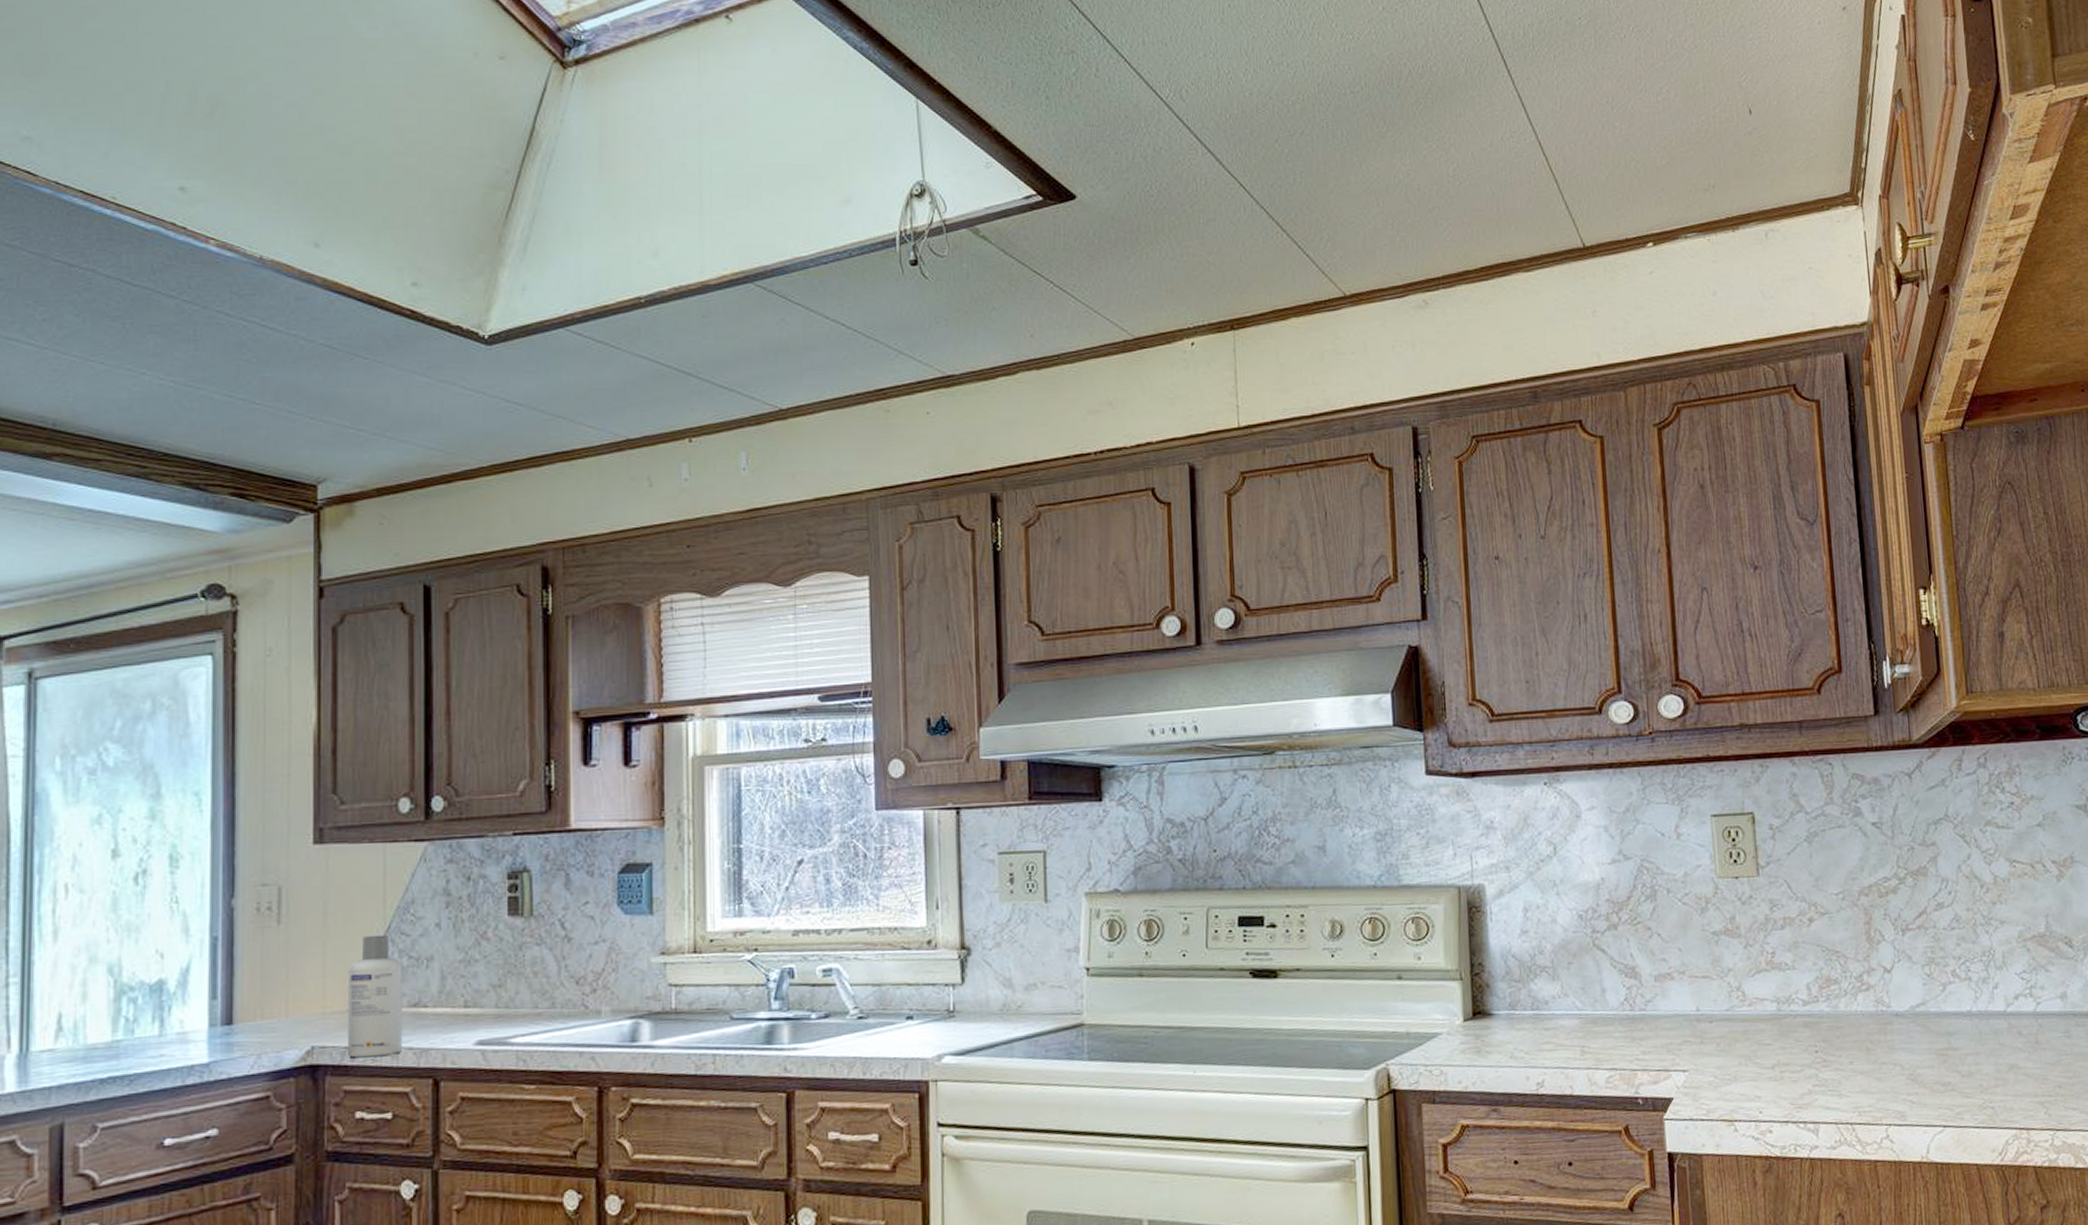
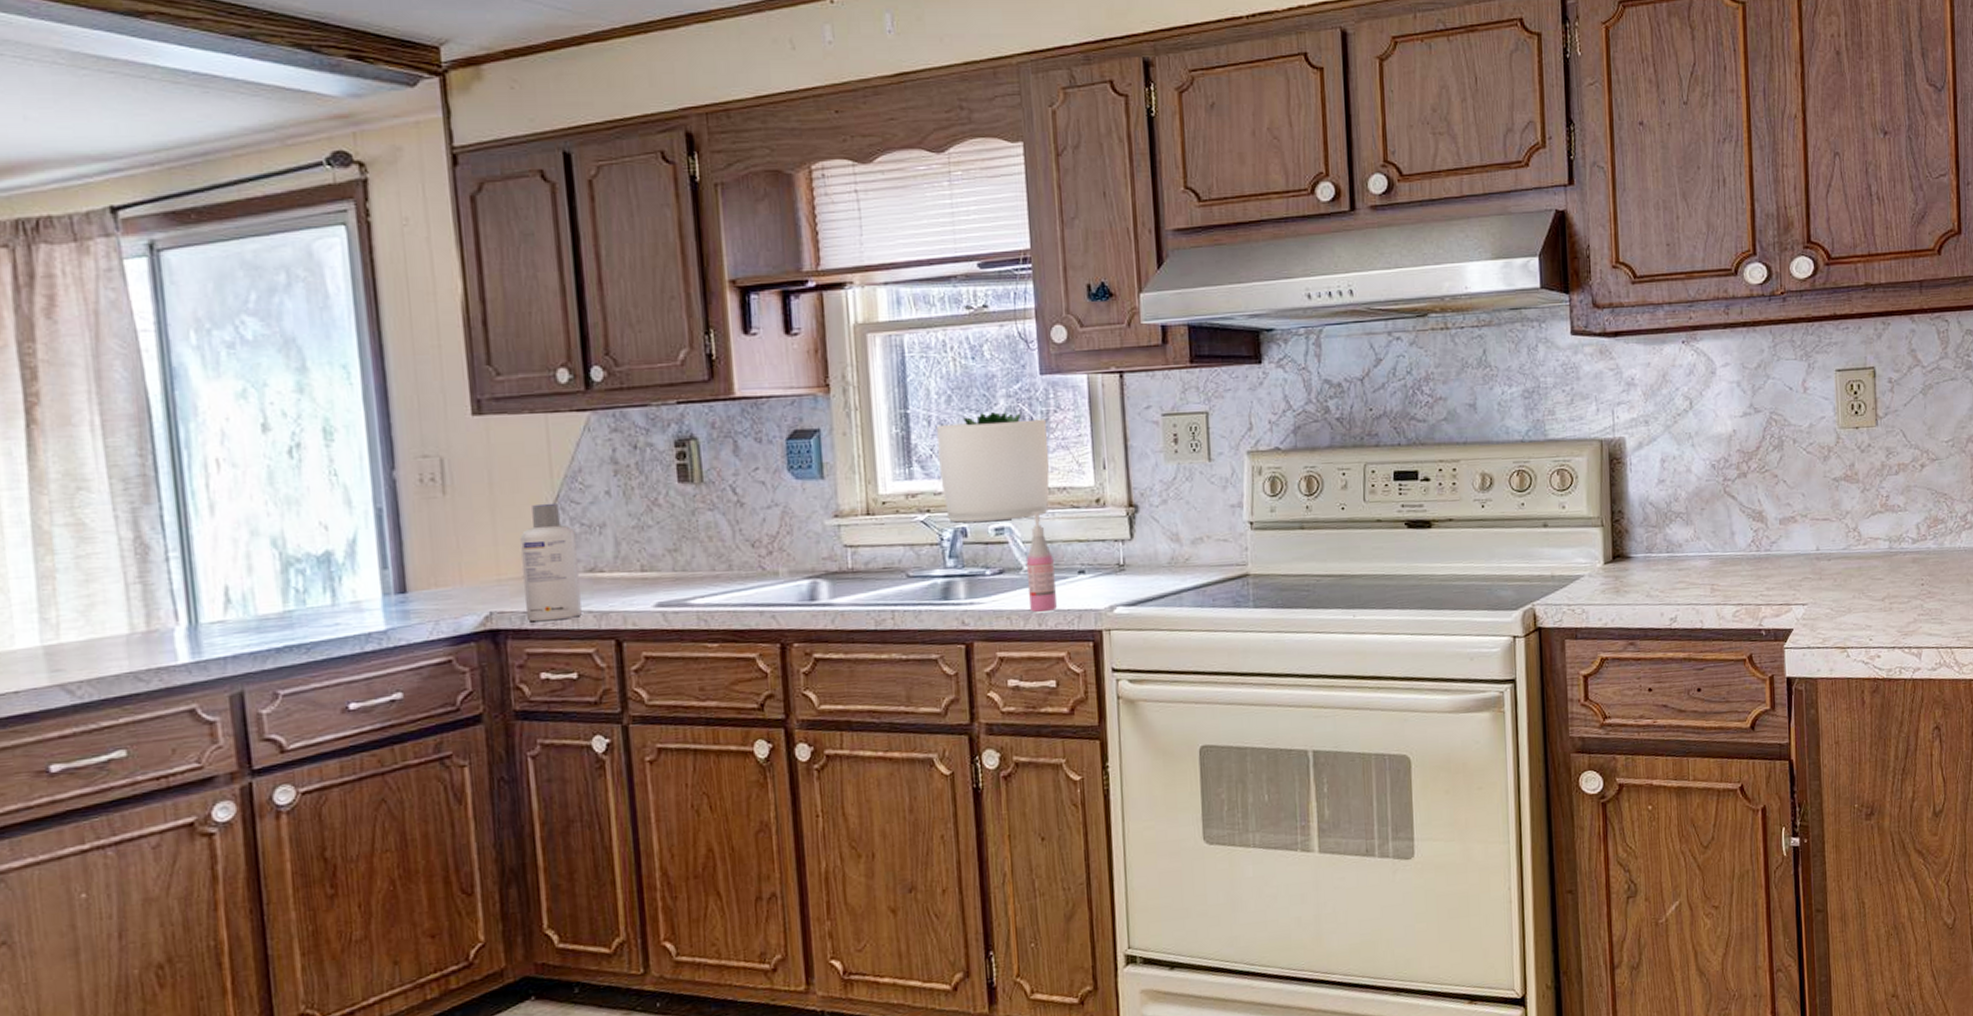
planter: none [769,847,881,963] -> present [937,411,1050,523]
soap dispenser: none [852,952,884,1061] -> present [1026,511,1058,613]

